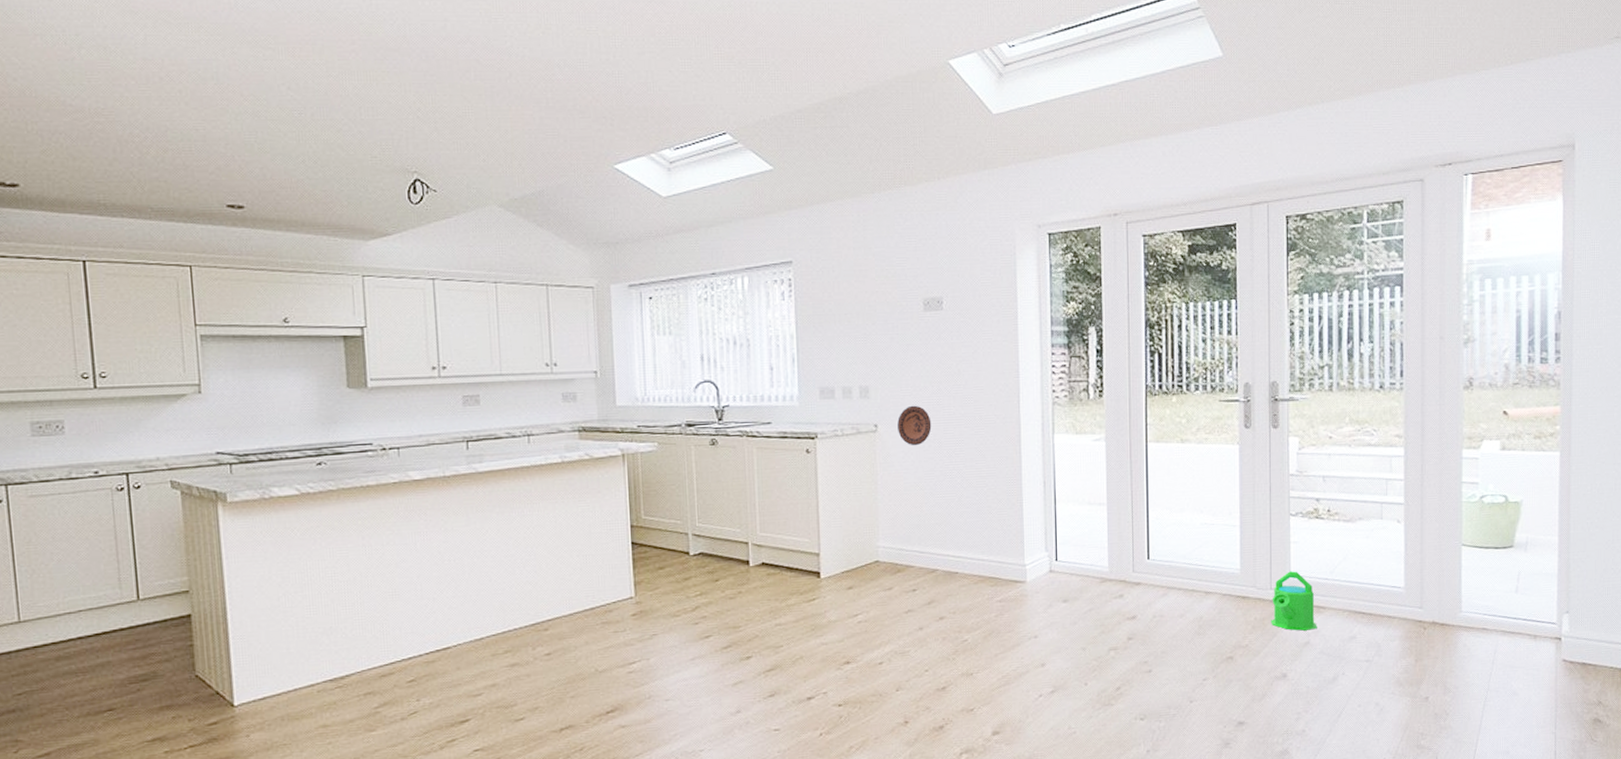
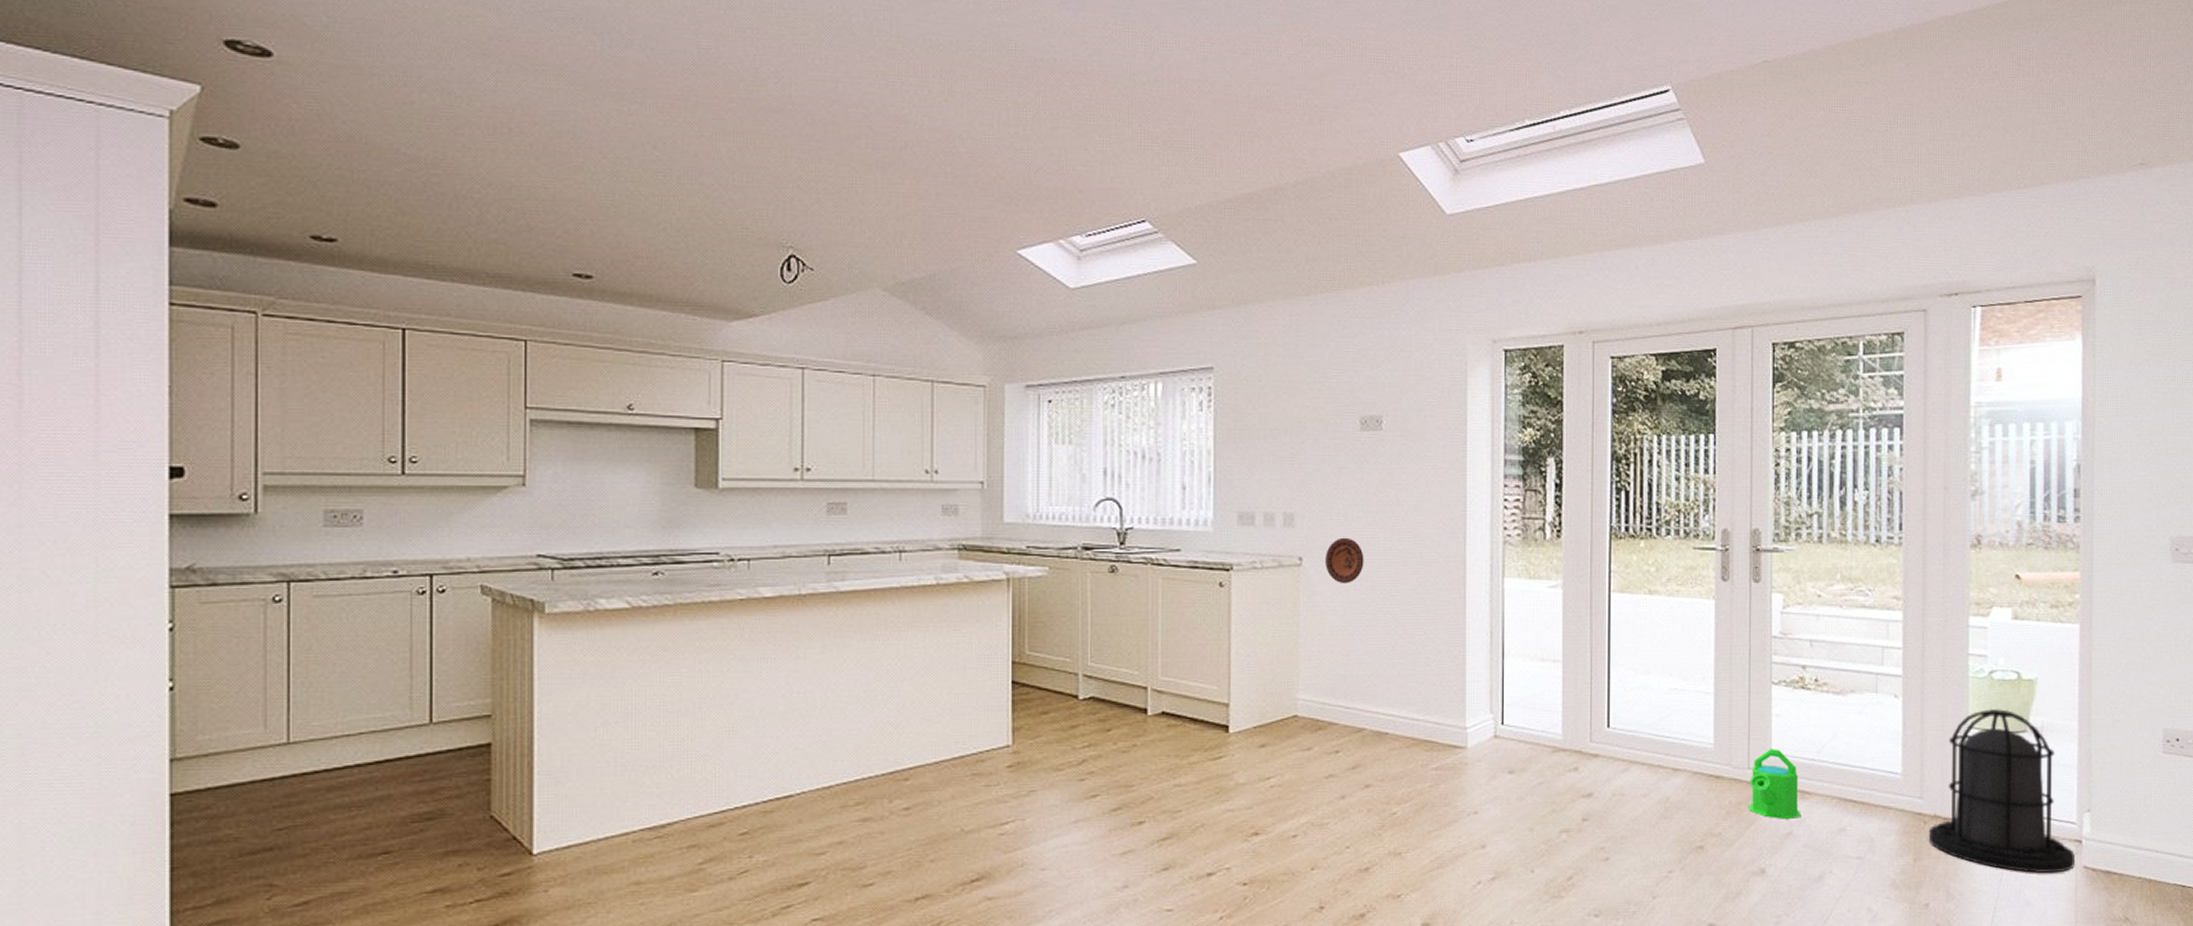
lantern: none [1428,527,1555,668] -> present [1928,708,2075,874]

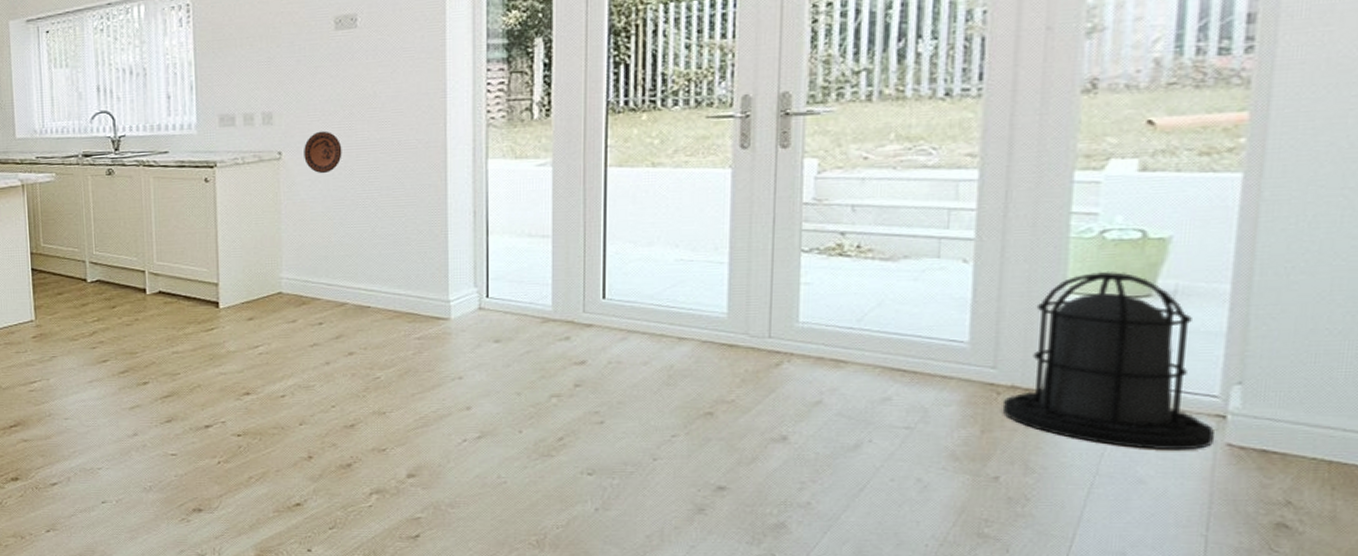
watering can: present [1748,749,1801,819] -> none [768,317,835,388]

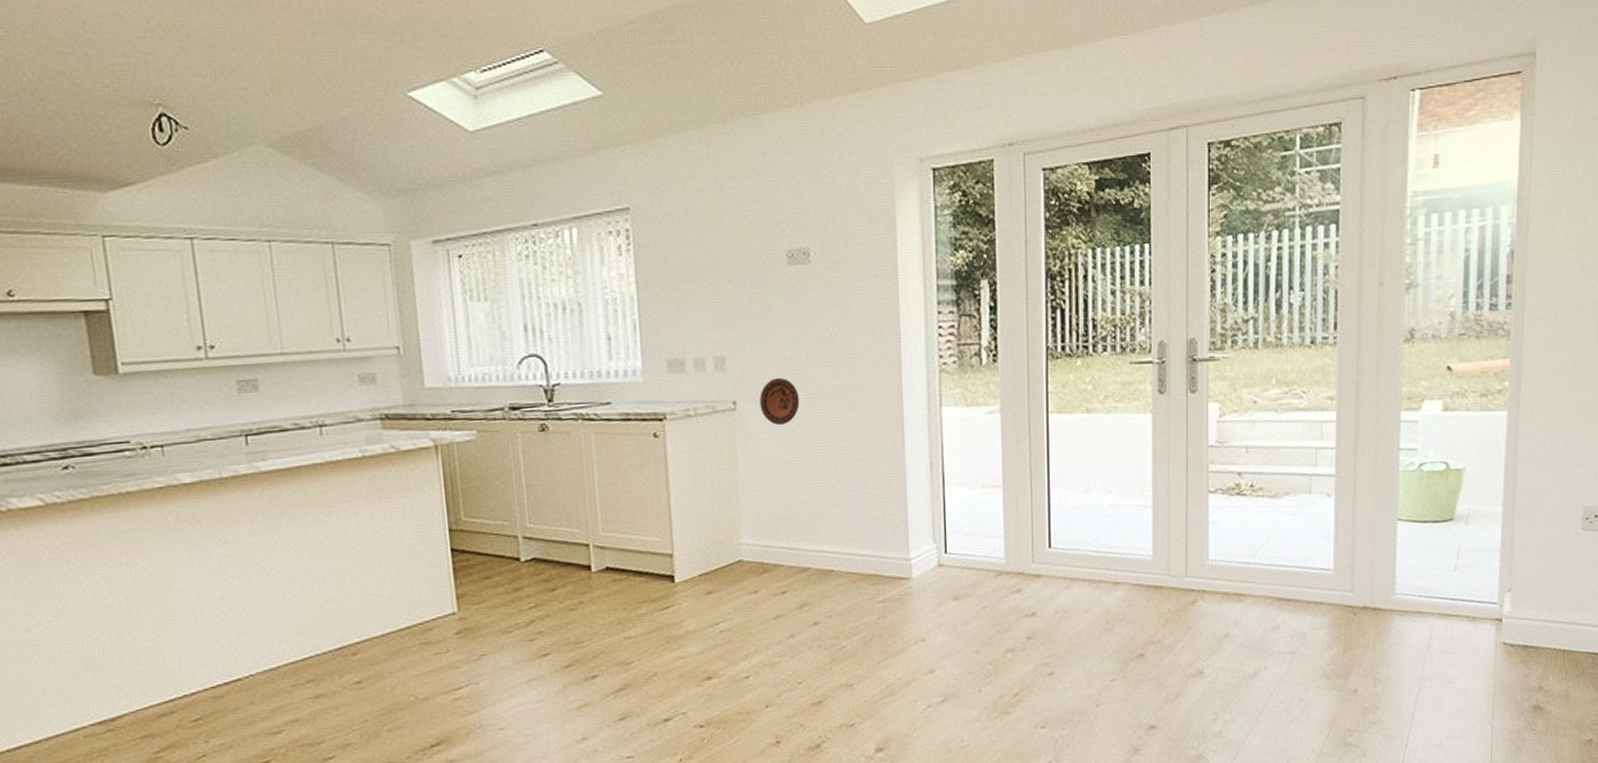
lantern: present [1002,271,1214,450] -> none [1358,499,1495,654]

